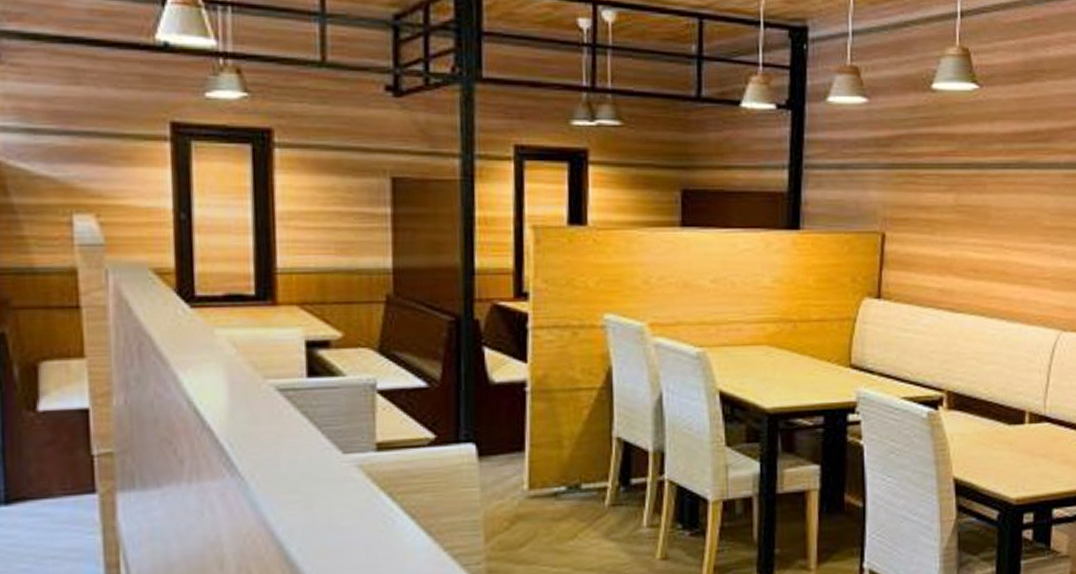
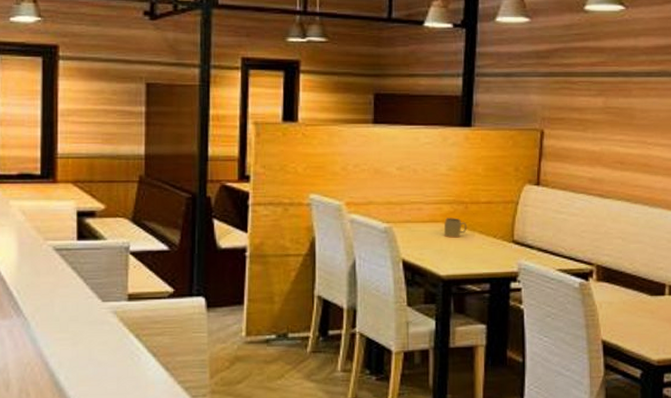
mug: none [768,339,796,364] -> present [443,218,467,238]

